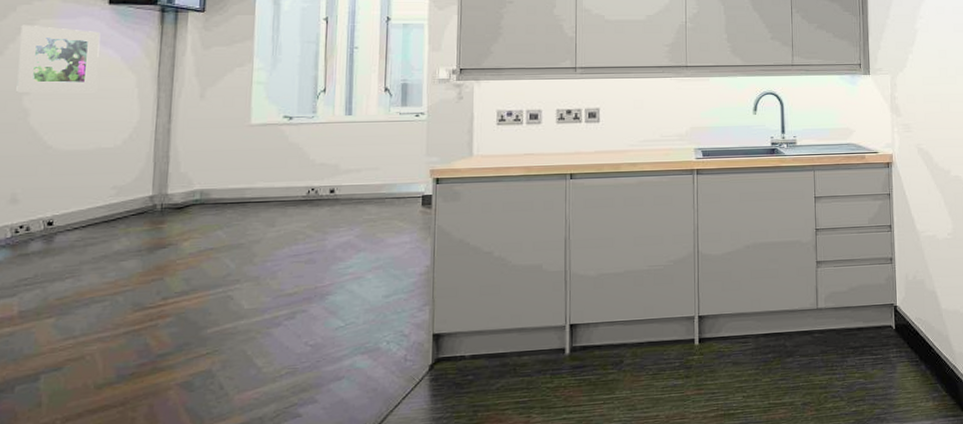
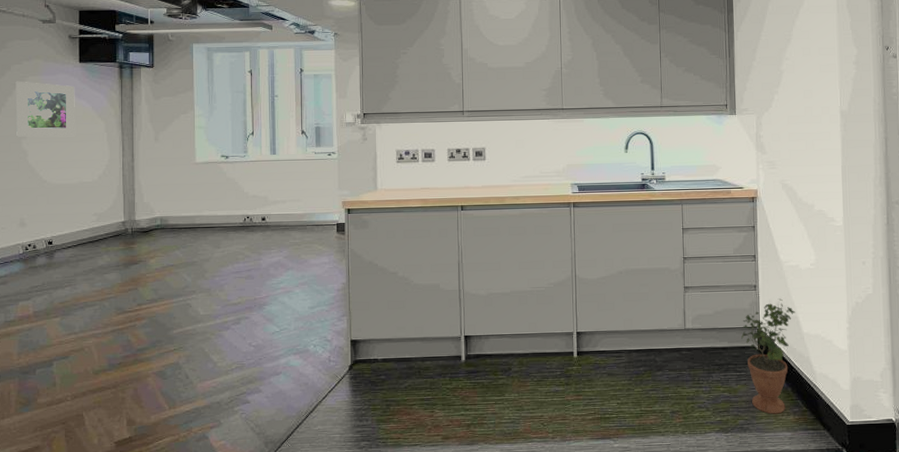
potted plant: none [877,272,934,401] -> present [741,298,796,414]

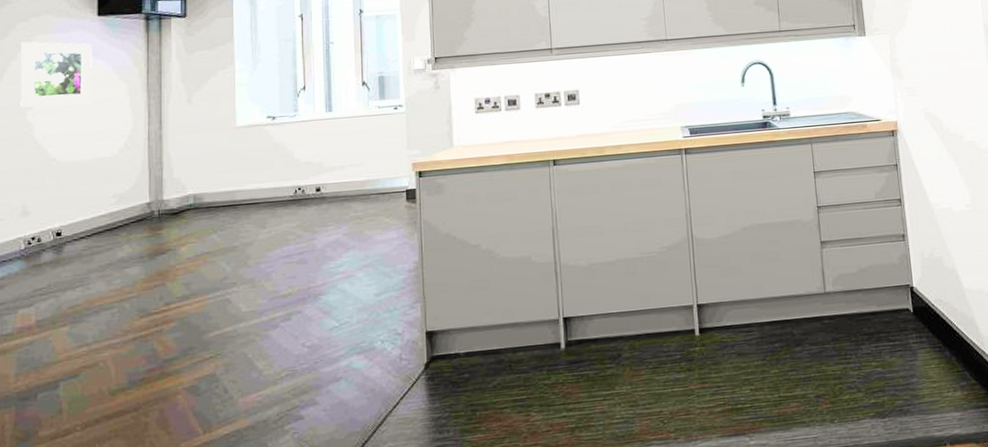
potted plant: present [741,298,796,414] -> none [892,249,954,391]

